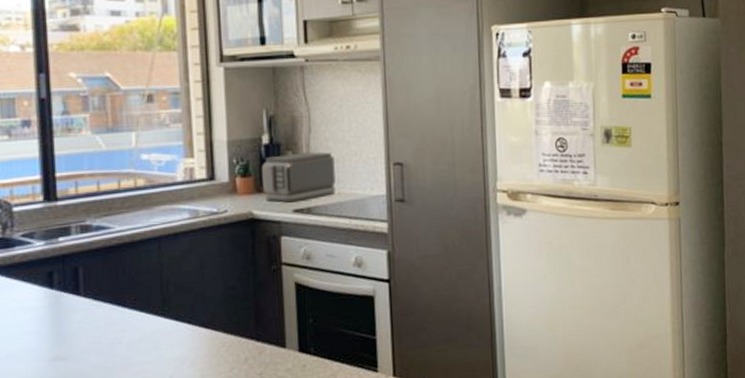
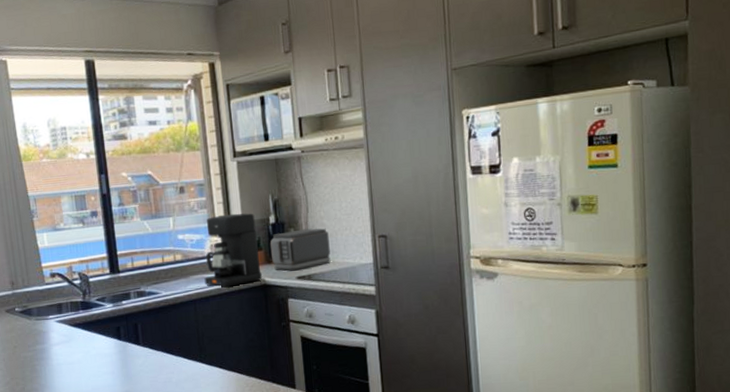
coffee maker: none [174,130,249,221] -> present [204,213,262,287]

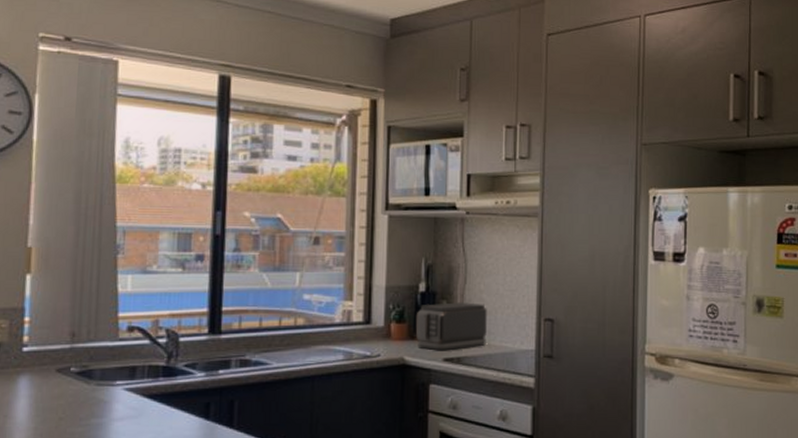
coffee maker: present [204,213,262,287] -> none [329,275,402,363]

